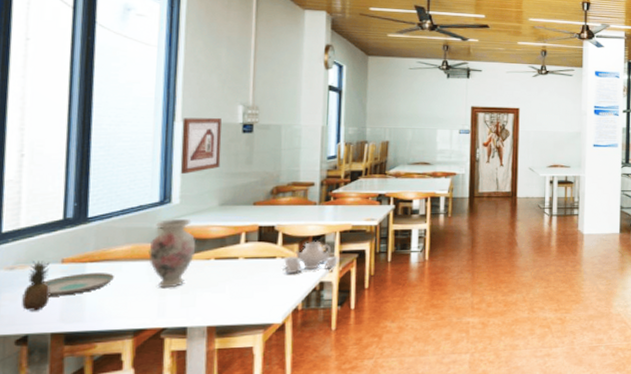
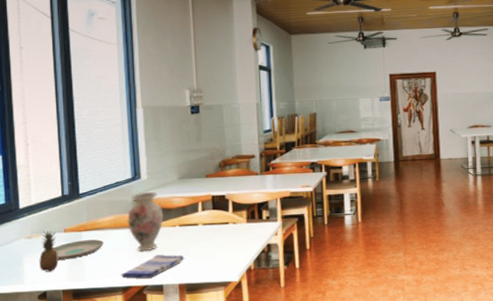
dish towel: none [133,292,218,320] -> present [121,254,185,279]
picture frame: present [181,118,222,174] -> none [142,103,176,153]
teapot: present [283,241,338,274] -> none [235,207,281,238]

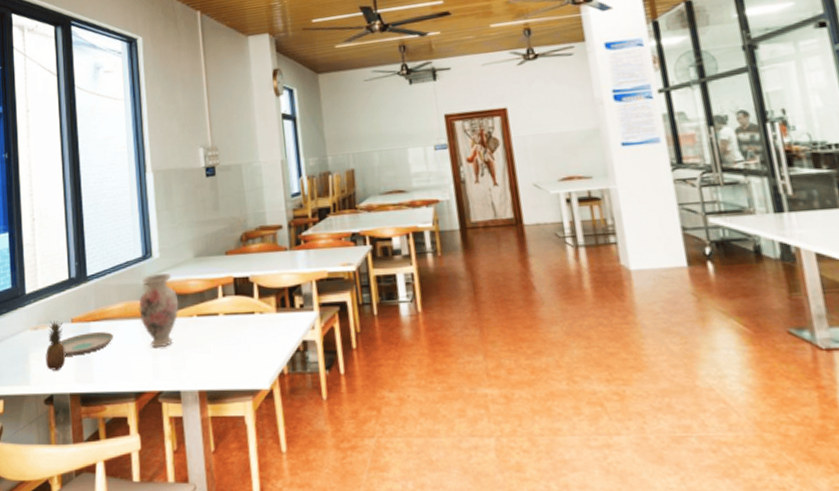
dish towel: present [121,254,185,279] -> none [133,352,205,383]

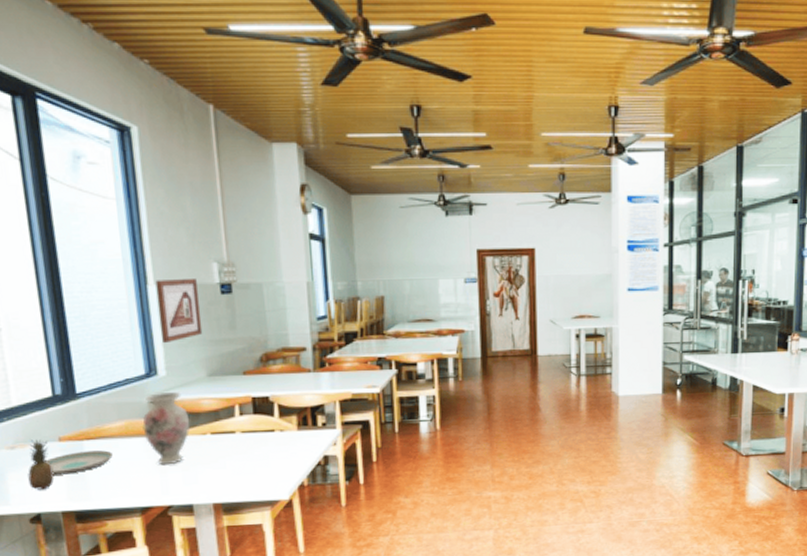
picture frame: none [152,164,191,226] -> present [155,279,203,343]

